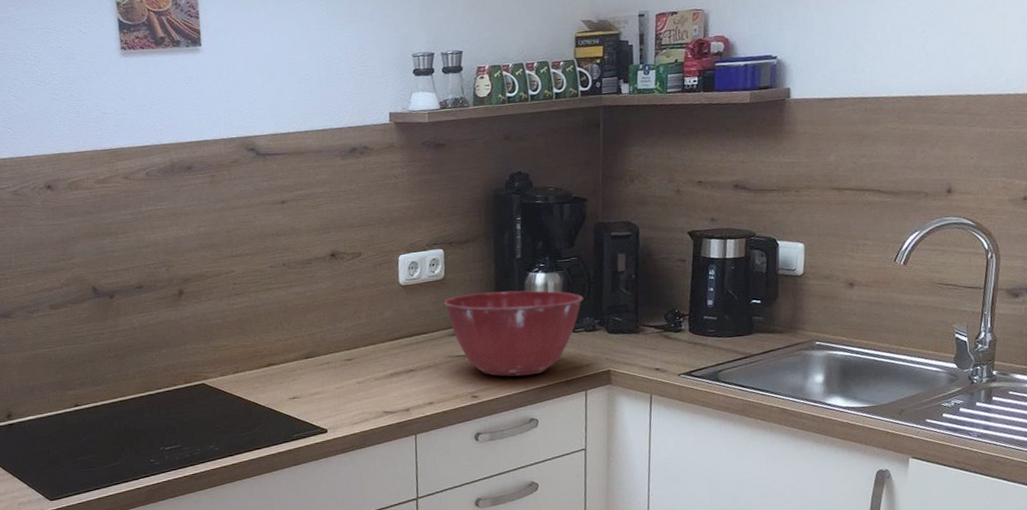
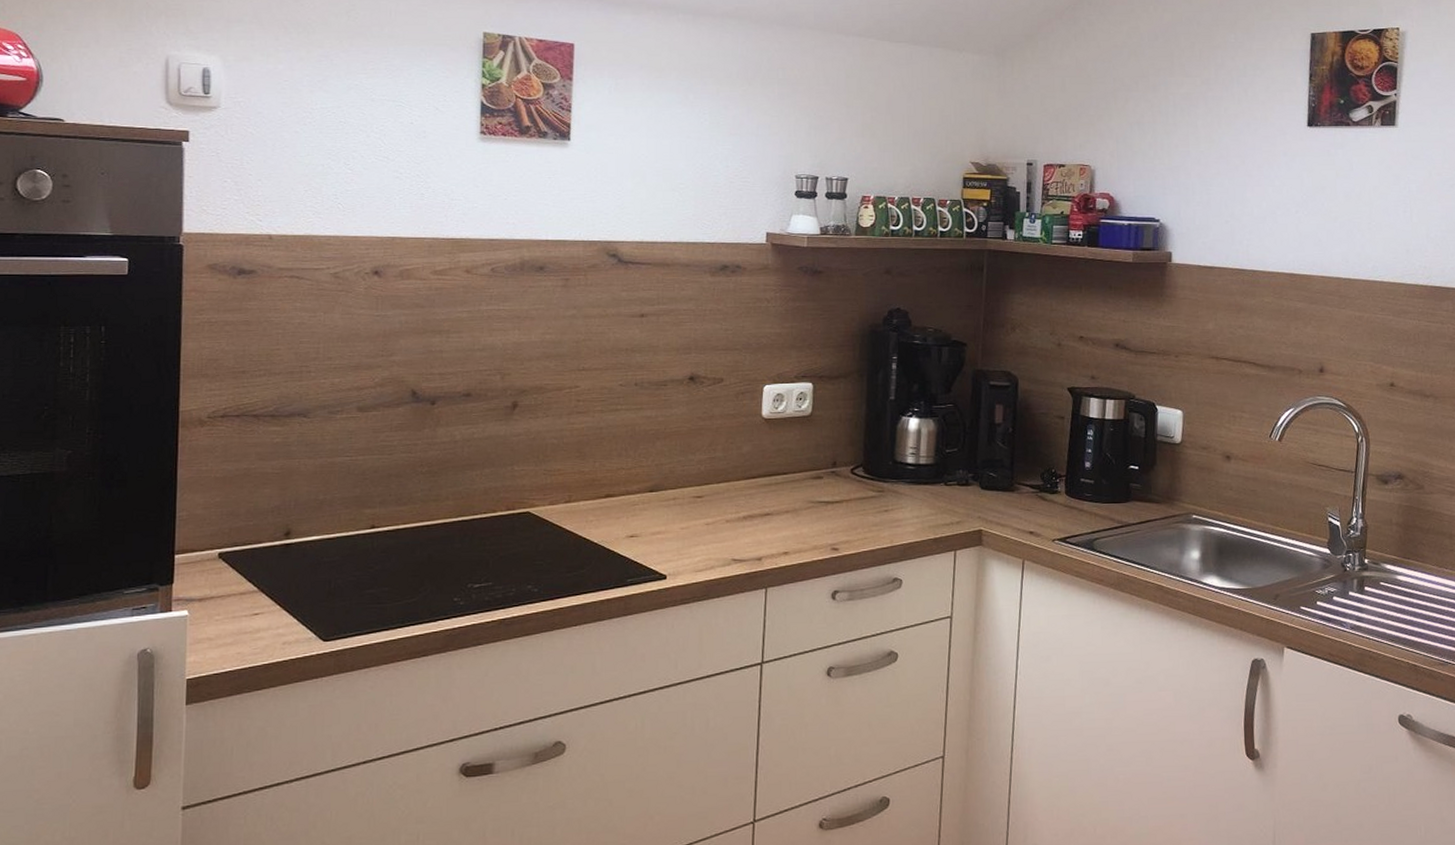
mixing bowl: present [444,290,584,377] -> none [809,434,958,530]

